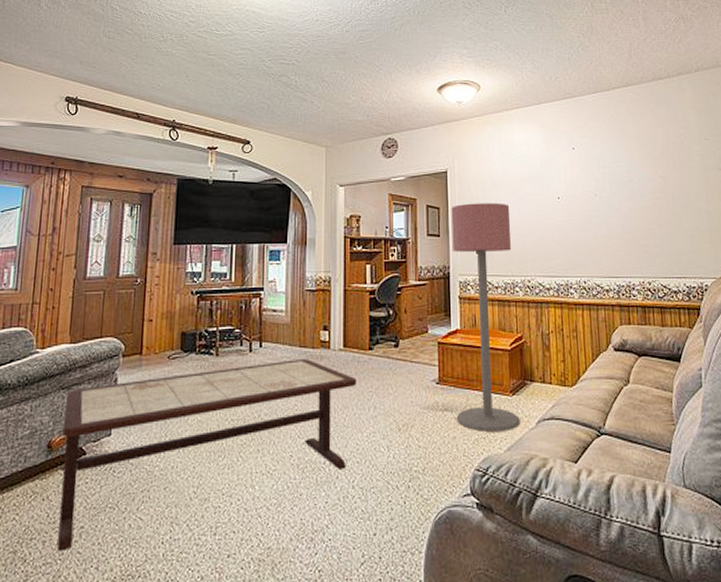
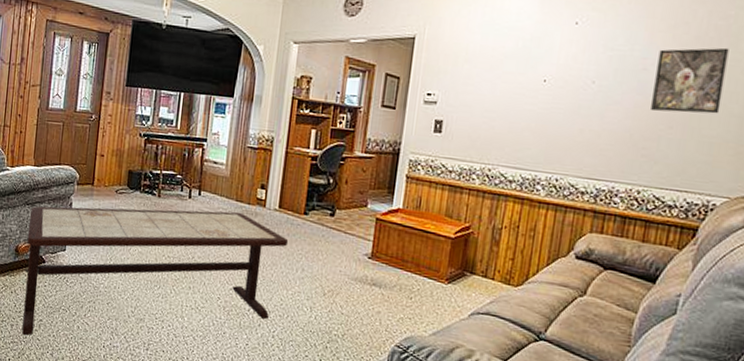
floor lamp: present [451,203,520,432] -> none [383,76,483,317]
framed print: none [638,158,692,214] -> present [651,47,729,114]

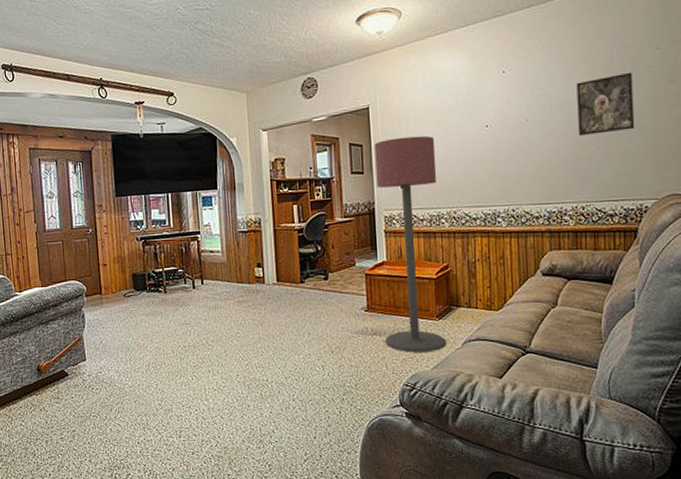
coffee table: present [22,206,289,336] -> none [46,293,292,449]
floor lamp: none [383,76,483,317] -> present [374,135,447,352]

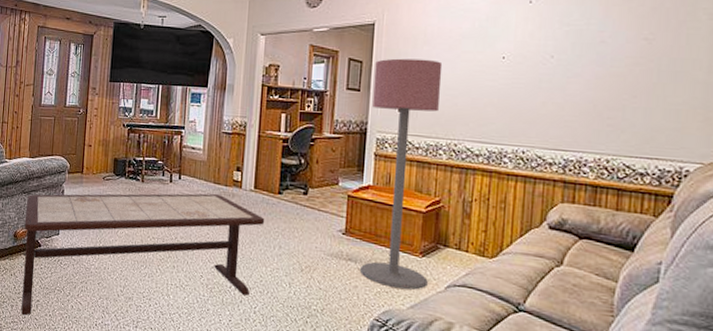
coffee table: none [46,293,292,449] -> present [21,193,265,316]
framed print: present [576,72,635,137] -> none [613,17,687,82]

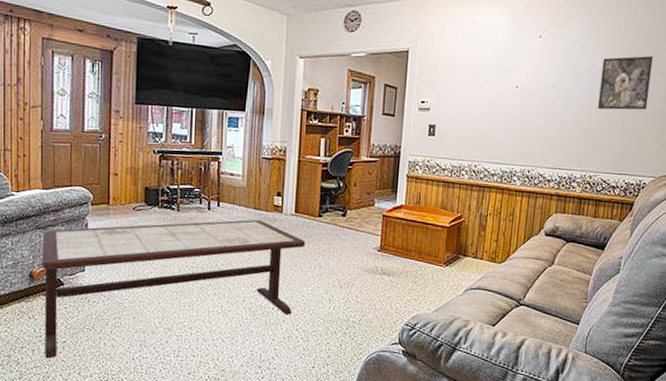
floor lamp: present [359,58,443,290] -> none [392,85,467,296]
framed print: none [613,17,687,82] -> present [598,55,653,110]

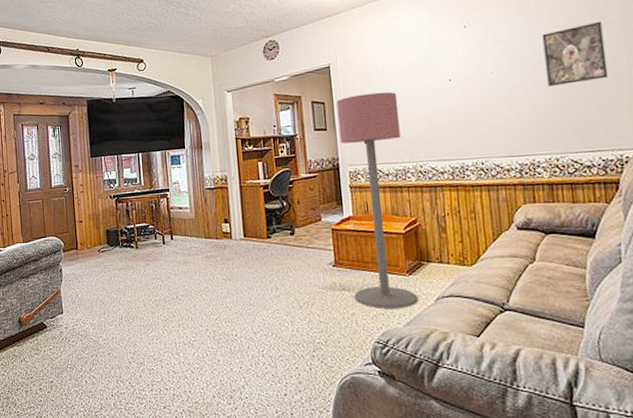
coffee table: present [42,220,306,359] -> none [26,248,259,399]
floor lamp: none [392,85,467,296] -> present [336,91,419,308]

